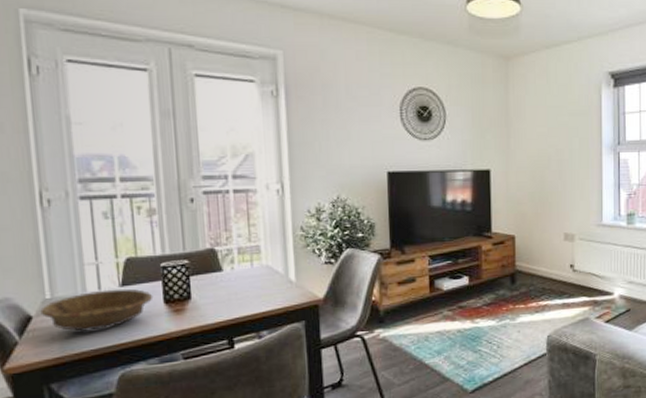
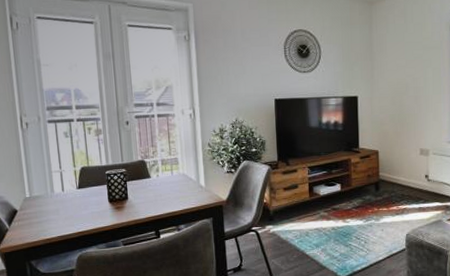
decorative bowl: present [40,288,154,332] -> none [22,190,101,222]

